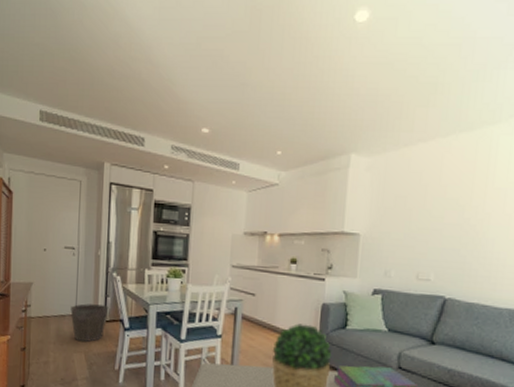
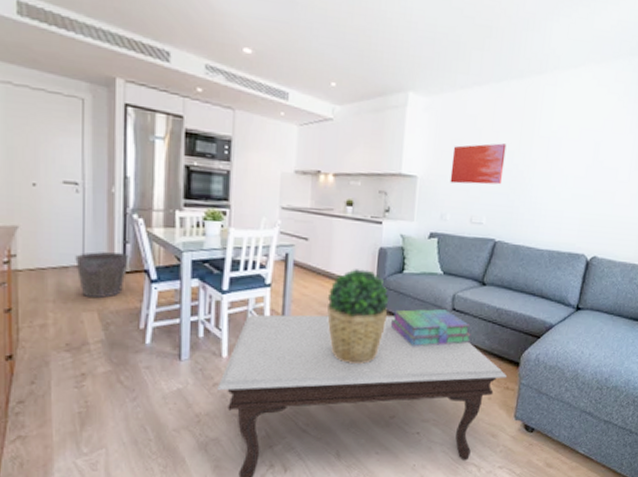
wall art: none [394,197,456,241] -> present [449,143,507,185]

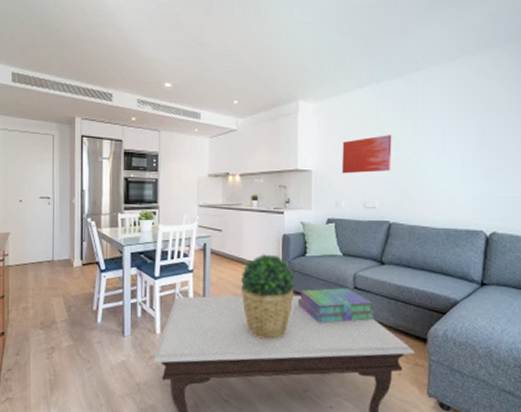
waste bin: present [75,252,129,299] -> none [48,249,85,286]

